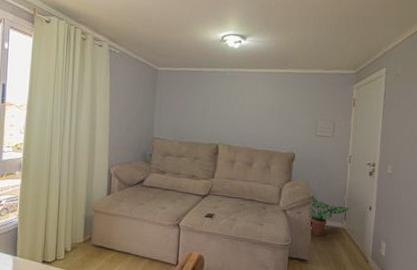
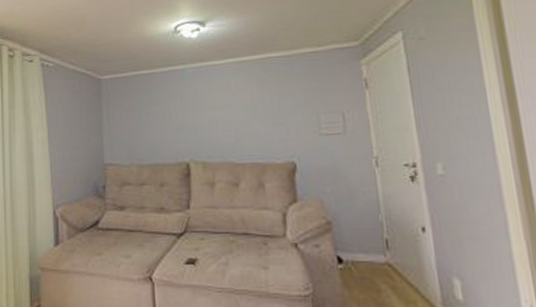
potted plant: present [309,195,350,237] -> none [331,219,392,278]

